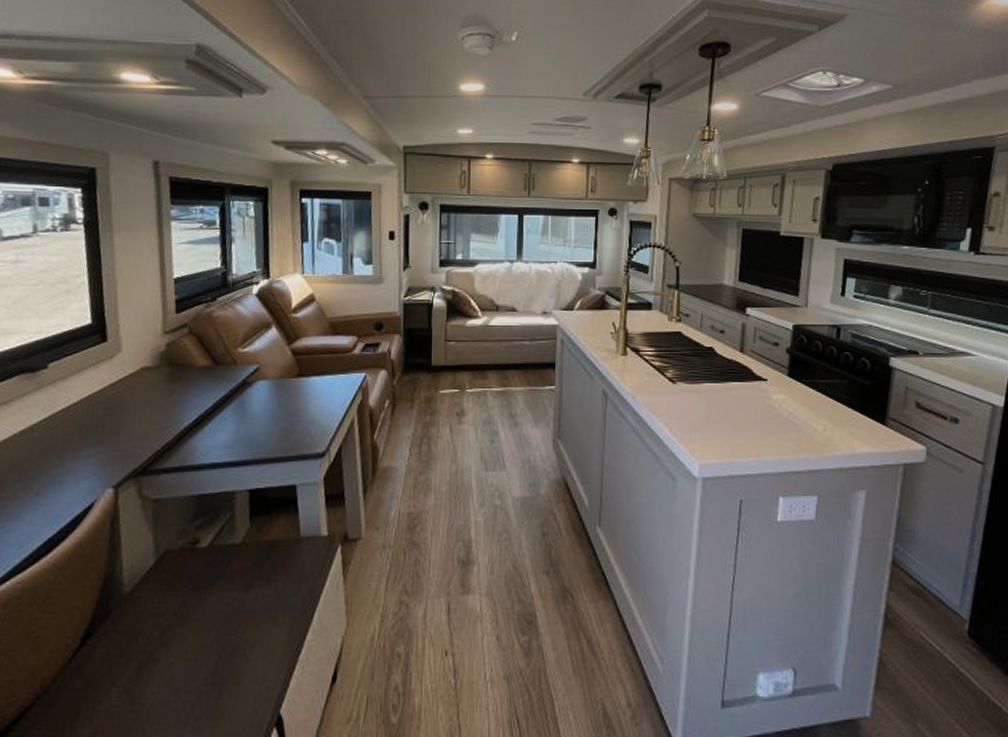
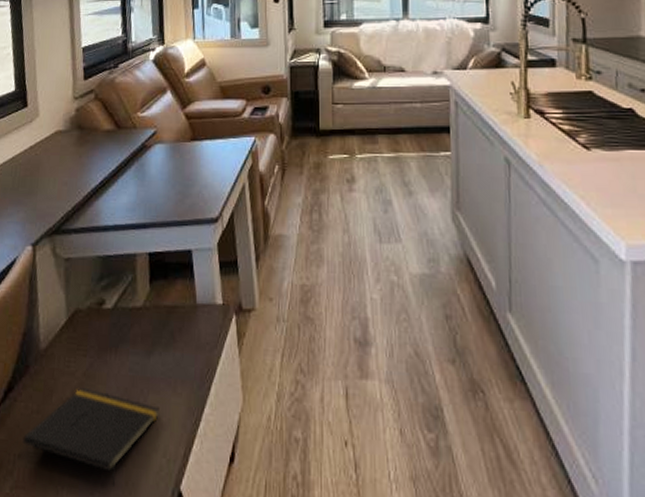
notepad: none [103,626,259,719] -> present [22,386,160,487]

